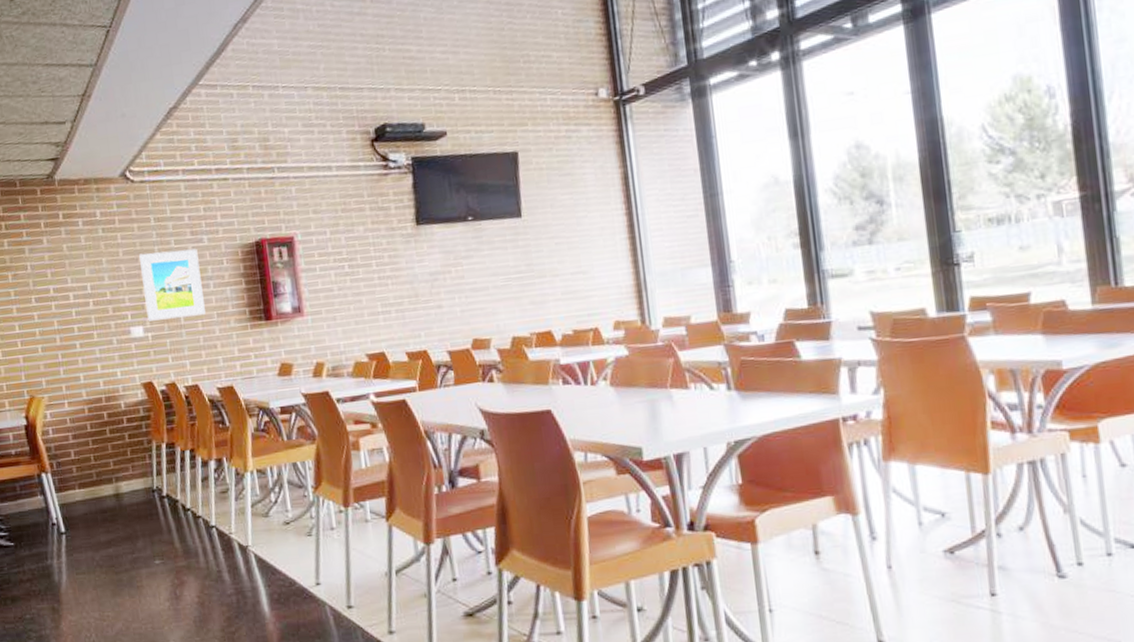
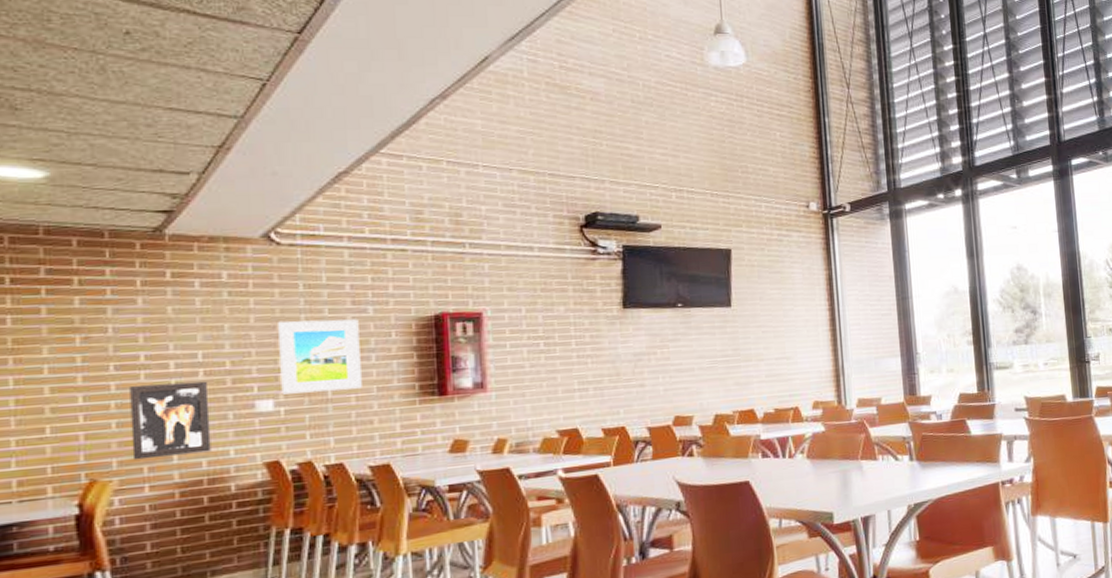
wall art: none [46,310,105,380] -> present [130,381,211,460]

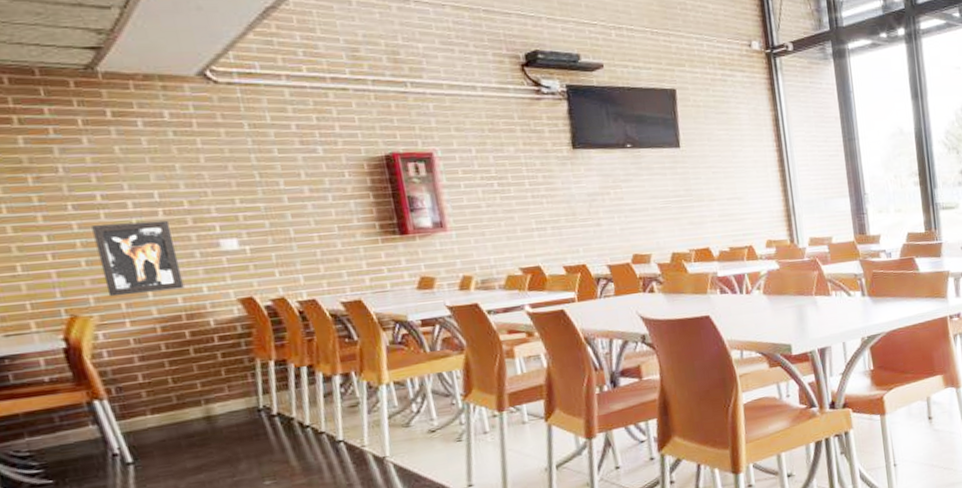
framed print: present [278,319,362,395] -> none [229,159,323,234]

